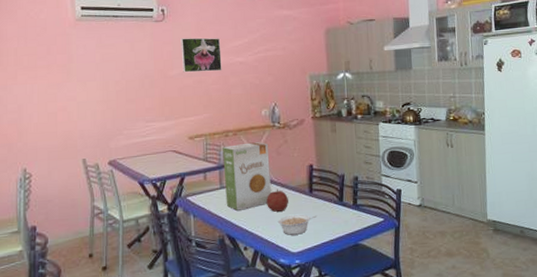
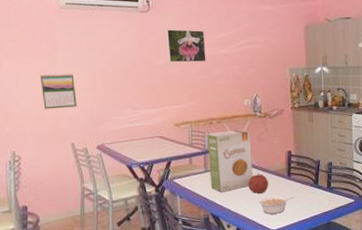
calendar: none [53,86,89,124] -> present [40,73,77,109]

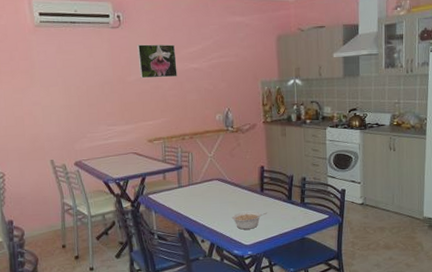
calendar: present [40,73,77,109] -> none [18,91,55,127]
food box: present [207,130,253,192] -> none [180,145,225,208]
fruit: present [248,173,268,194] -> none [221,188,241,209]

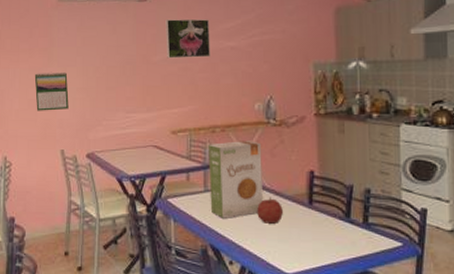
calendar: none [18,91,55,127] -> present [34,71,69,111]
food box: none [180,145,225,208] -> present [208,141,263,218]
fruit: none [221,188,241,209] -> present [257,197,283,224]
legume: present [231,211,267,230] -> none [269,228,316,253]

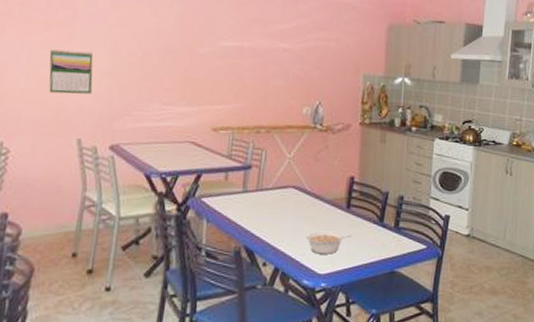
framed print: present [166,18,210,59] -> none [214,11,264,56]
food box: present [208,141,263,218] -> none [247,143,306,220]
fruit: present [257,197,283,224] -> none [296,200,321,226]
legume: none [269,228,316,253] -> present [305,231,351,254]

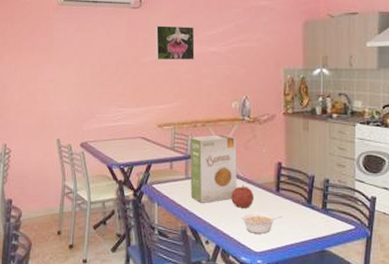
calendar: present [49,49,94,94] -> none [34,68,66,104]
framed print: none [214,11,264,56] -> present [155,25,195,60]
food box: none [247,143,306,220] -> present [190,135,237,203]
fruit: none [296,200,321,226] -> present [231,184,254,208]

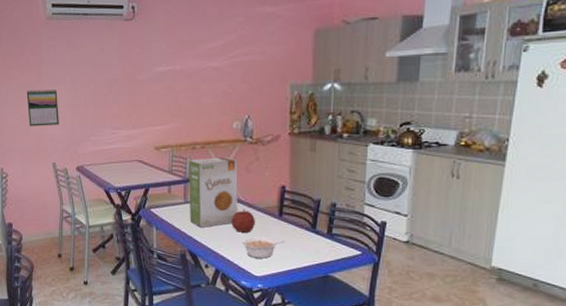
calendar: none [34,68,66,104] -> present [26,89,59,126]
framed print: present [155,25,195,60] -> none [150,38,193,78]

